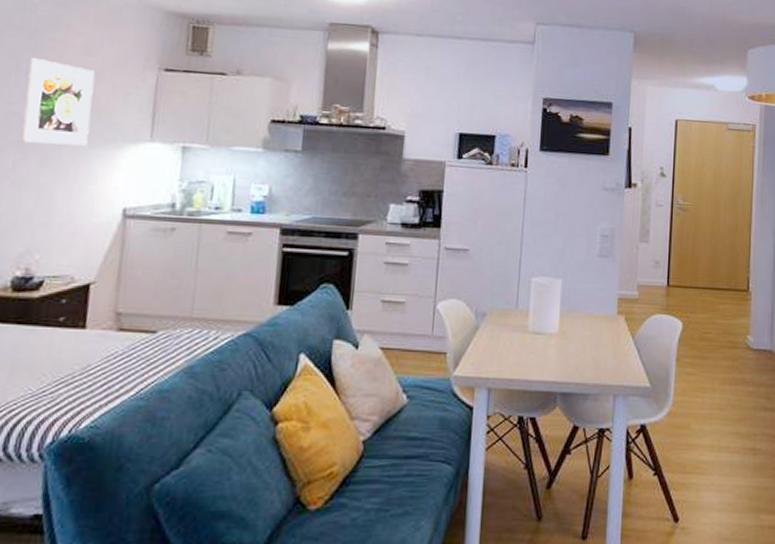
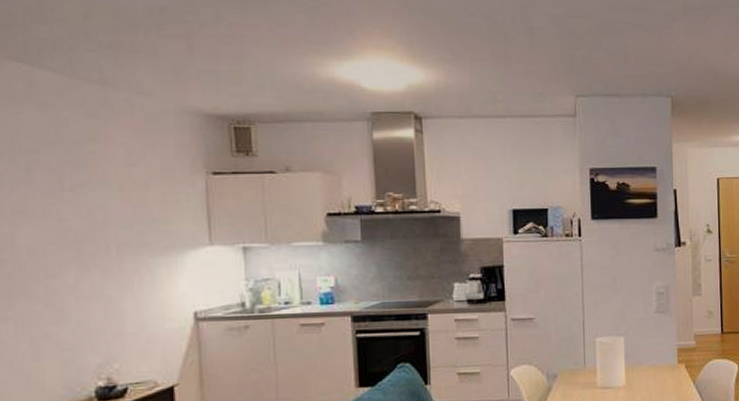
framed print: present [21,57,95,146] -> none [74,172,147,257]

